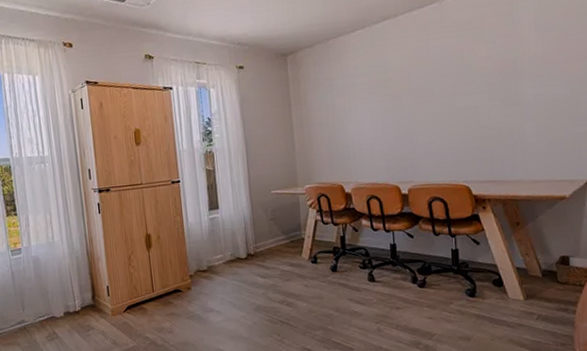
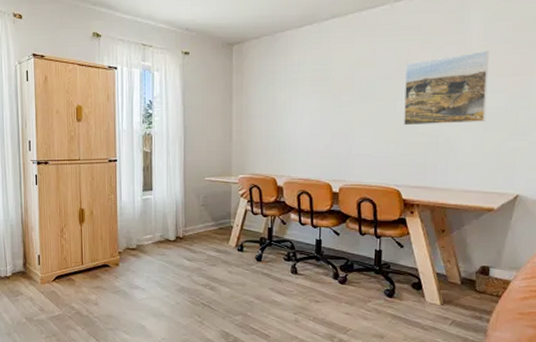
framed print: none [461,39,547,121] -> present [404,50,490,126]

